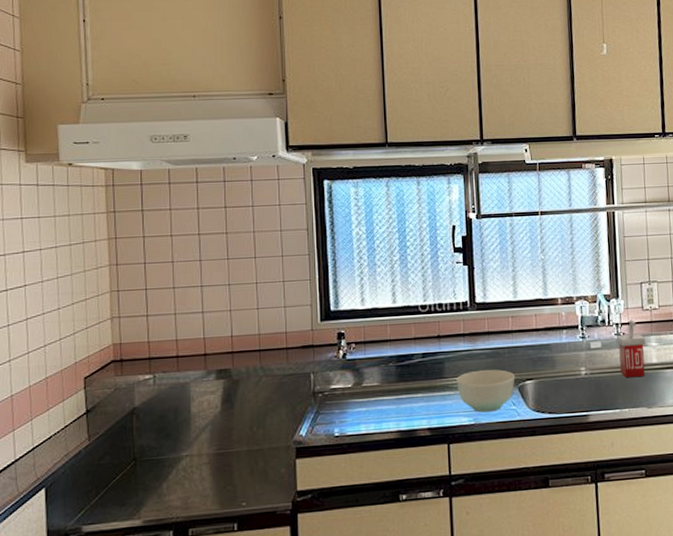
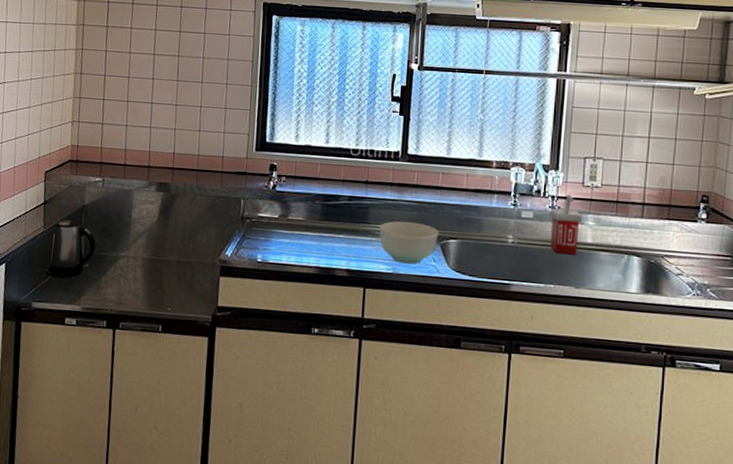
kettle: none [94,425,152,494] -> present [45,219,96,278]

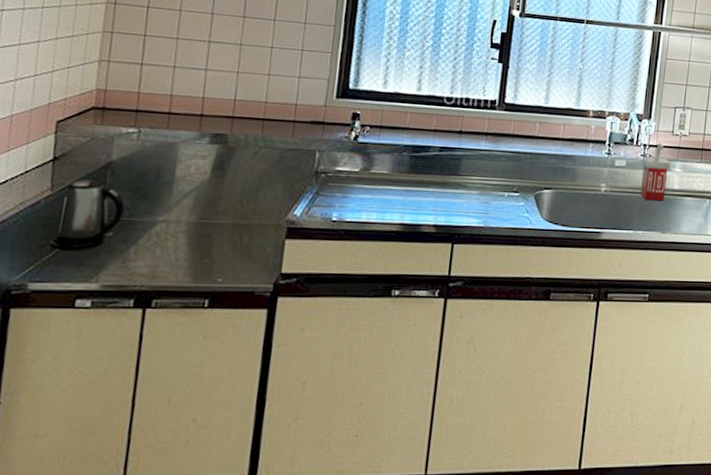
bowl: present [379,221,439,264] -> none [471,172,534,217]

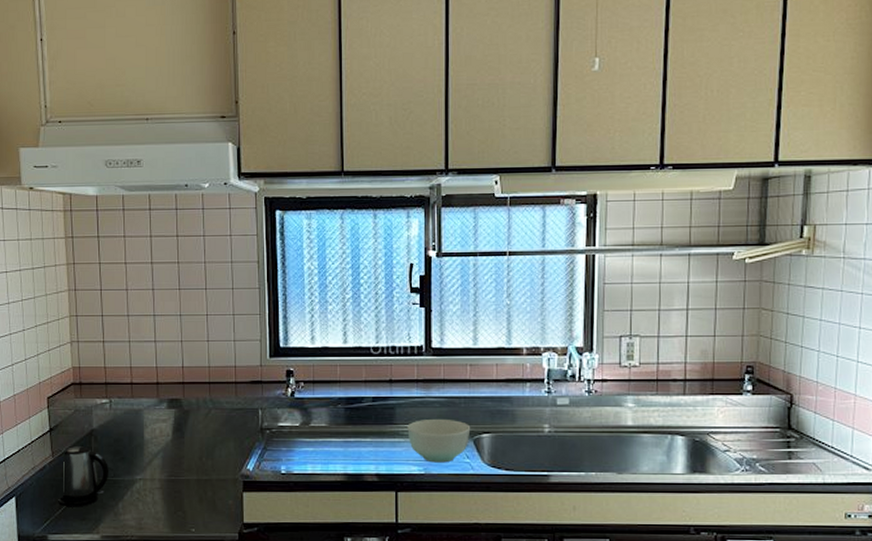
bowl: none [471,172,534,217] -> present [407,418,471,463]
soap dispenser: present [640,143,671,202] -> none [586,377,621,440]

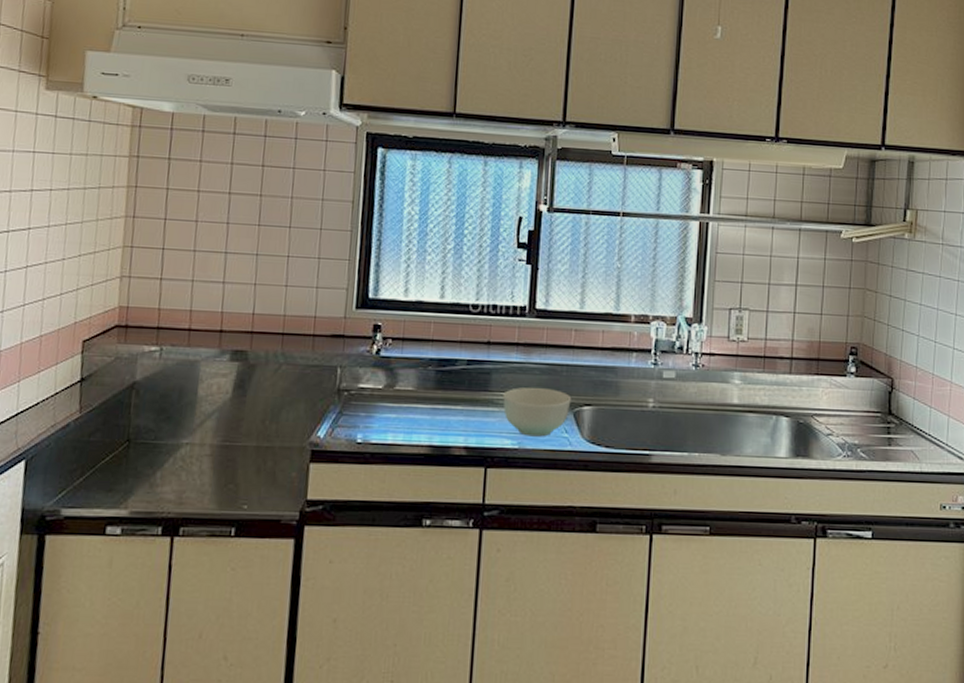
kettle: present [58,445,108,507] -> none [80,400,149,476]

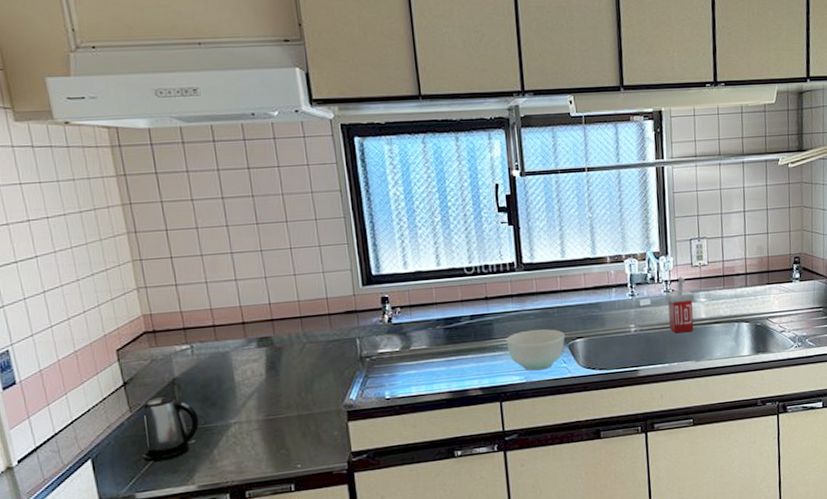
kettle: none [80,400,149,476] -> present [143,396,199,463]
soap dispenser: none [693,350,728,419] -> present [665,277,695,334]

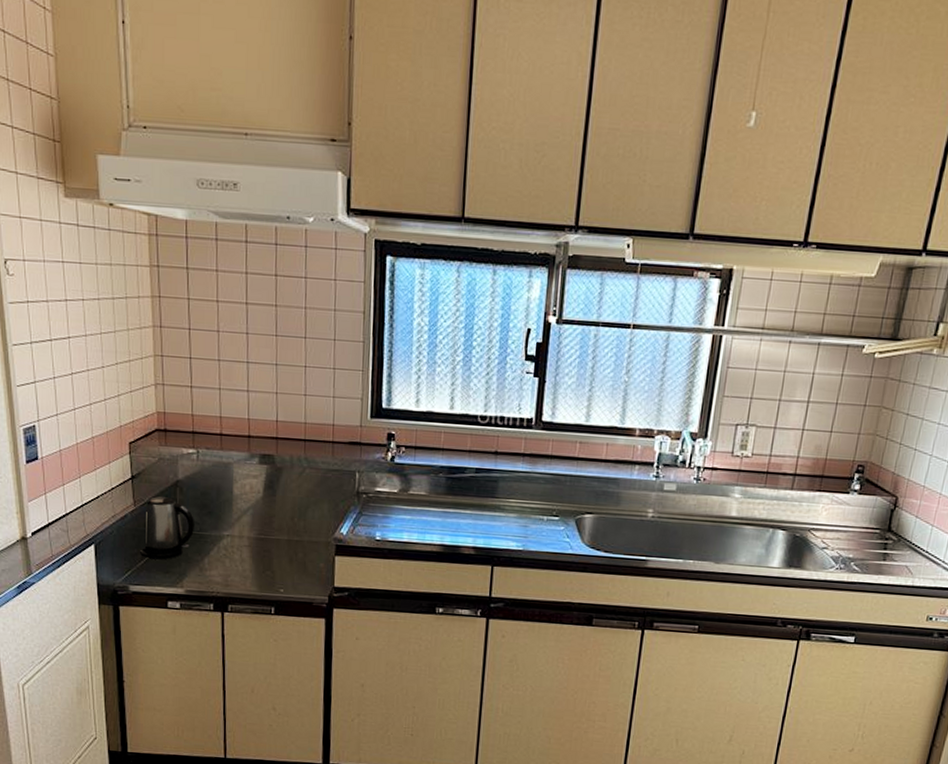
bowl: present [506,328,565,371] -> none [509,495,574,541]
soap dispenser: present [665,277,695,334] -> none [691,465,729,530]

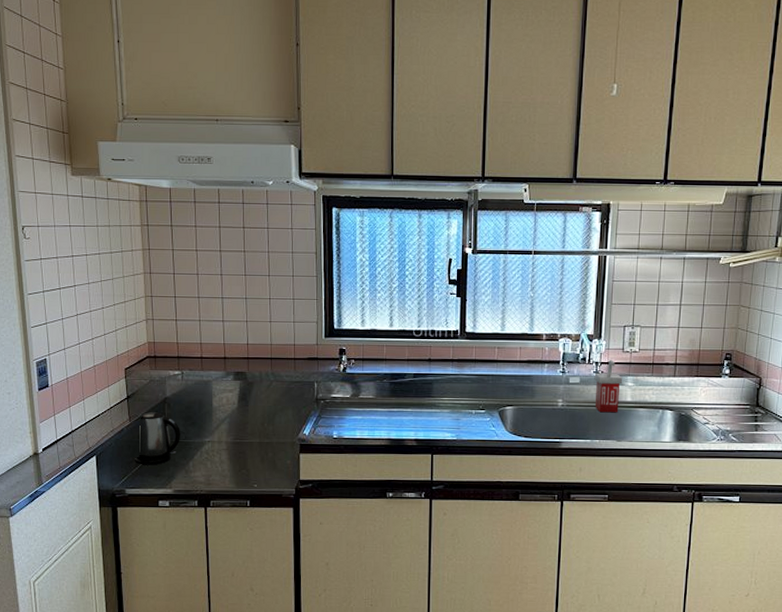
soap dispenser: none [691,465,729,530] -> present [594,360,623,413]

